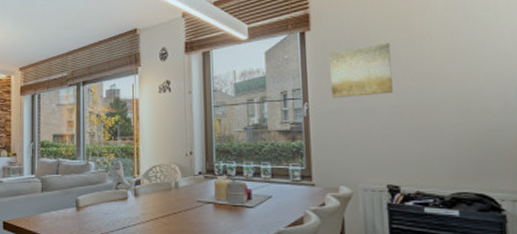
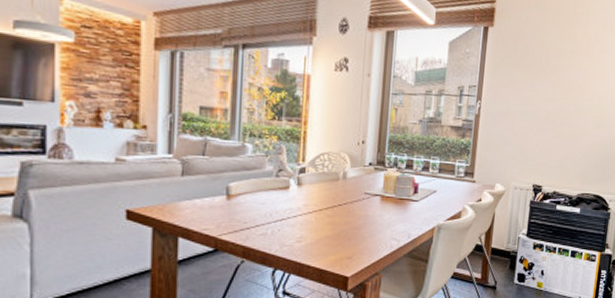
wall art: present [329,43,393,99] -> none [502,51,556,101]

